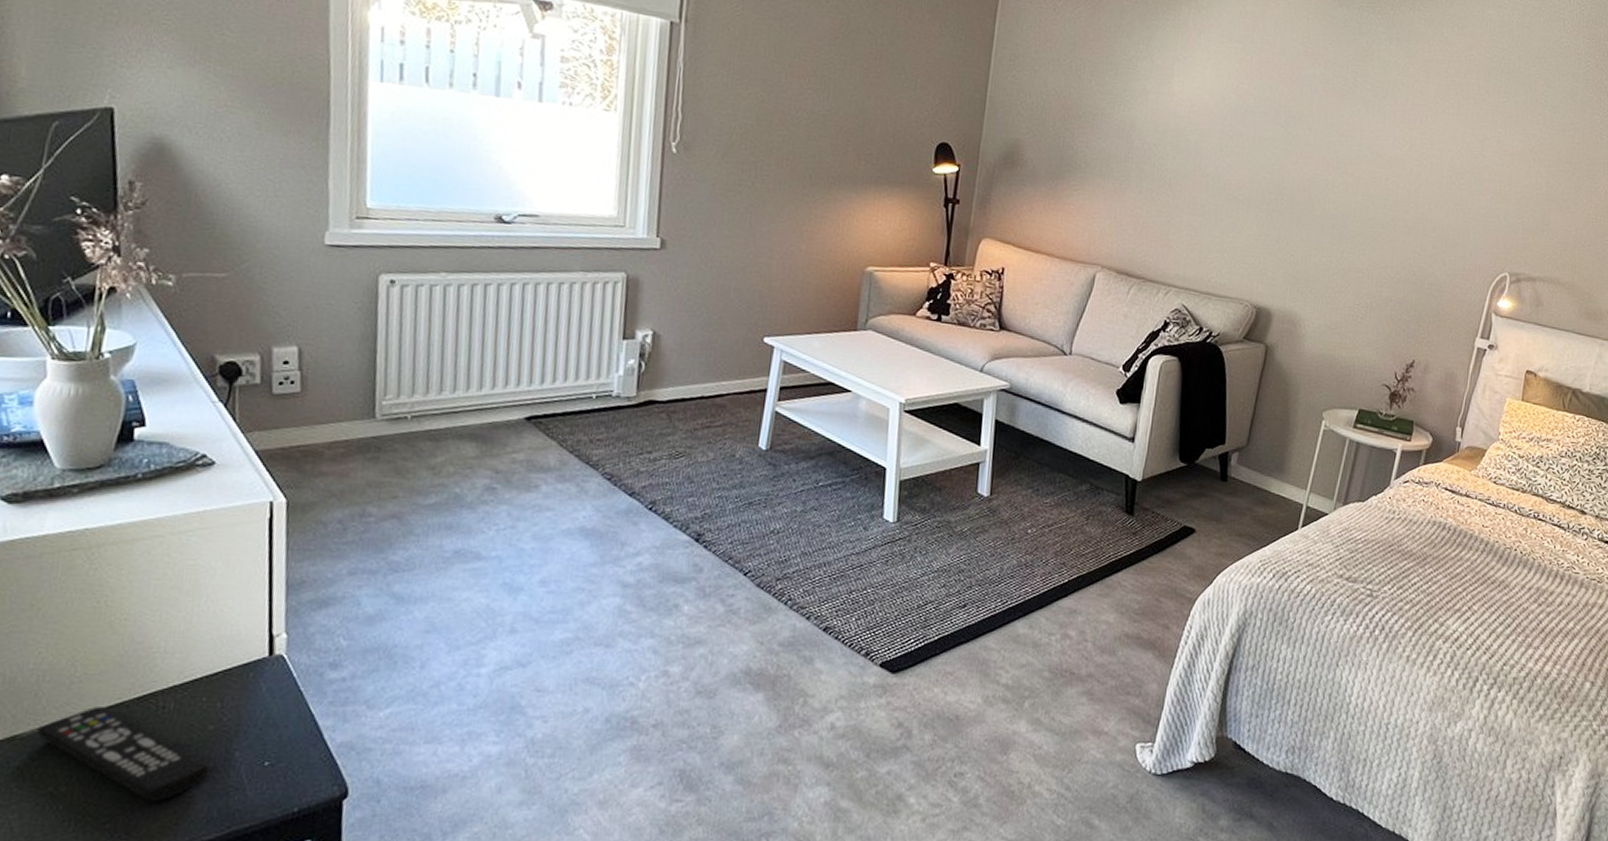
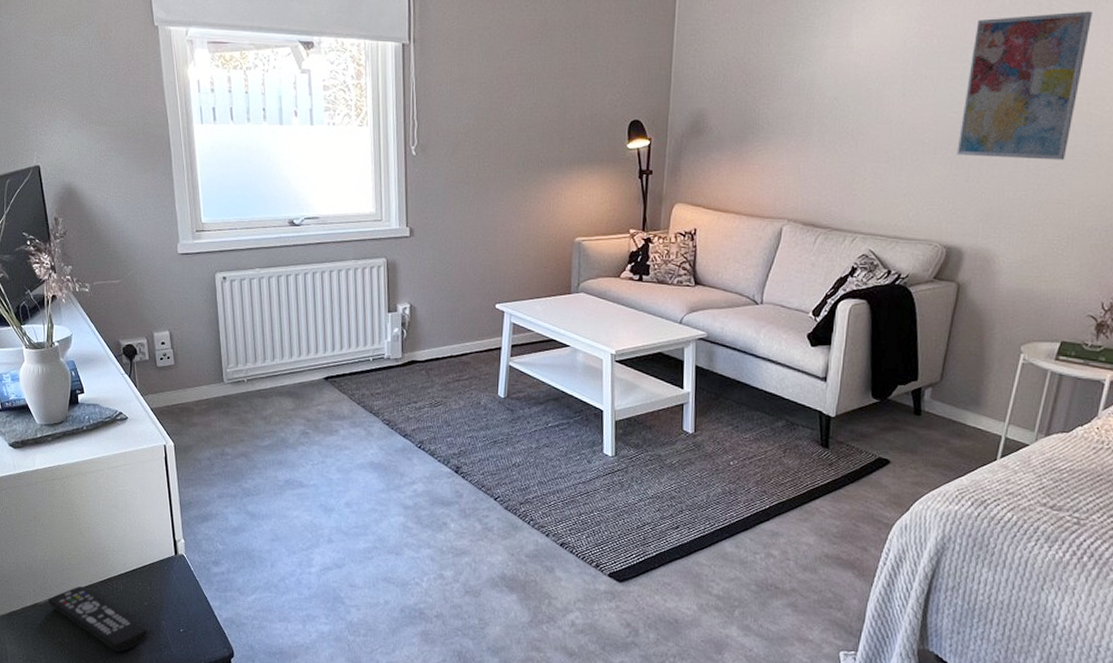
wall art: none [1268,85,1391,230] -> present [956,11,1092,160]

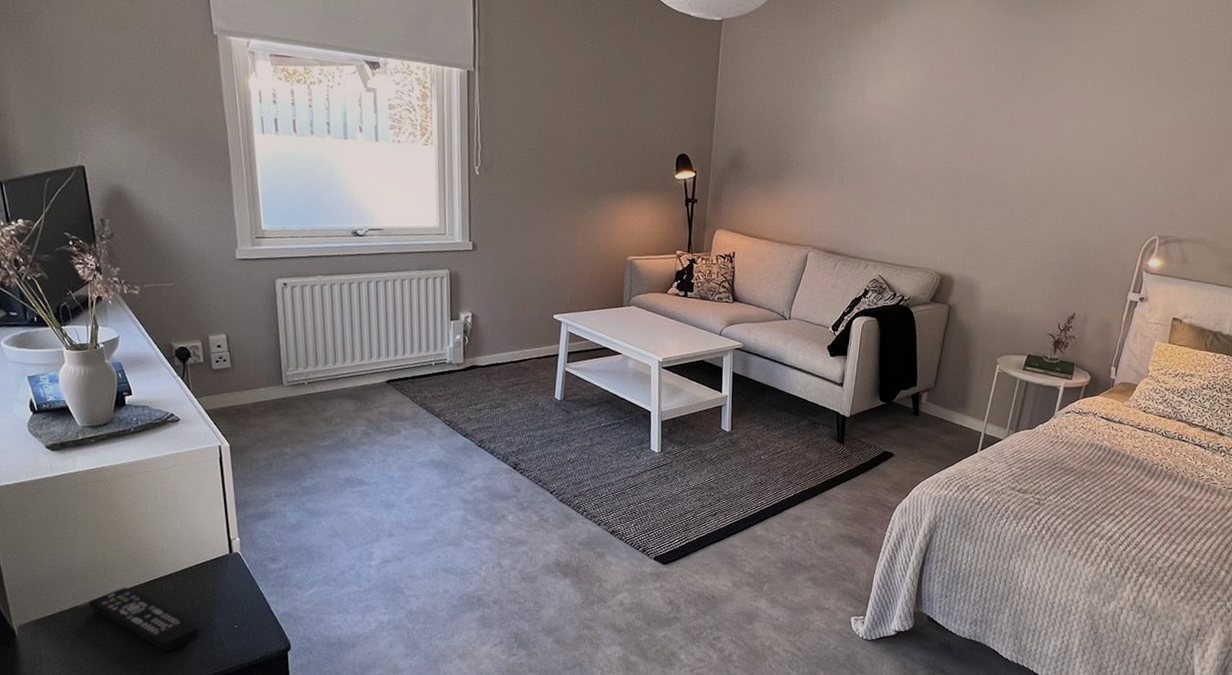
wall art: present [956,11,1092,160] -> none [949,85,1054,207]

